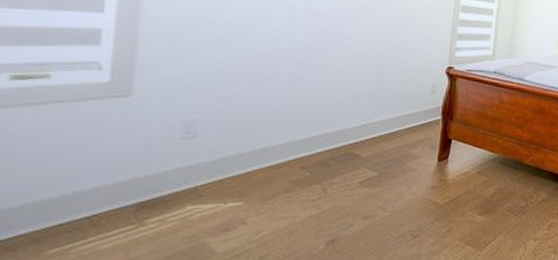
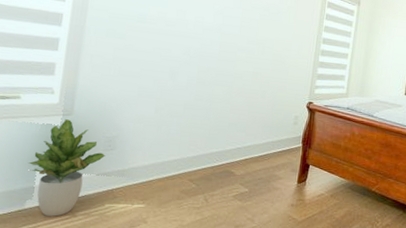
potted plant: none [68,102,184,228] -> present [28,119,106,217]

